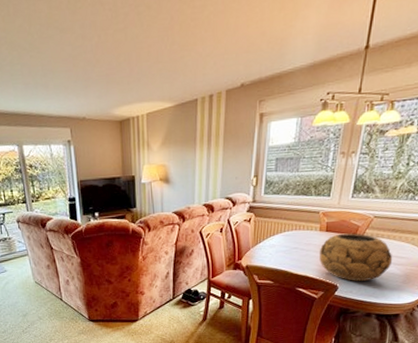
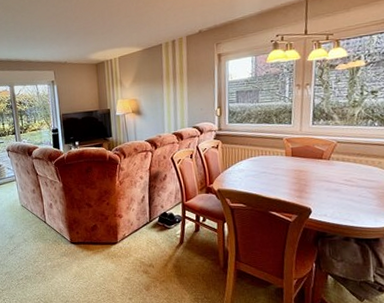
decorative bowl: present [319,233,393,282] -> none [288,157,363,205]

